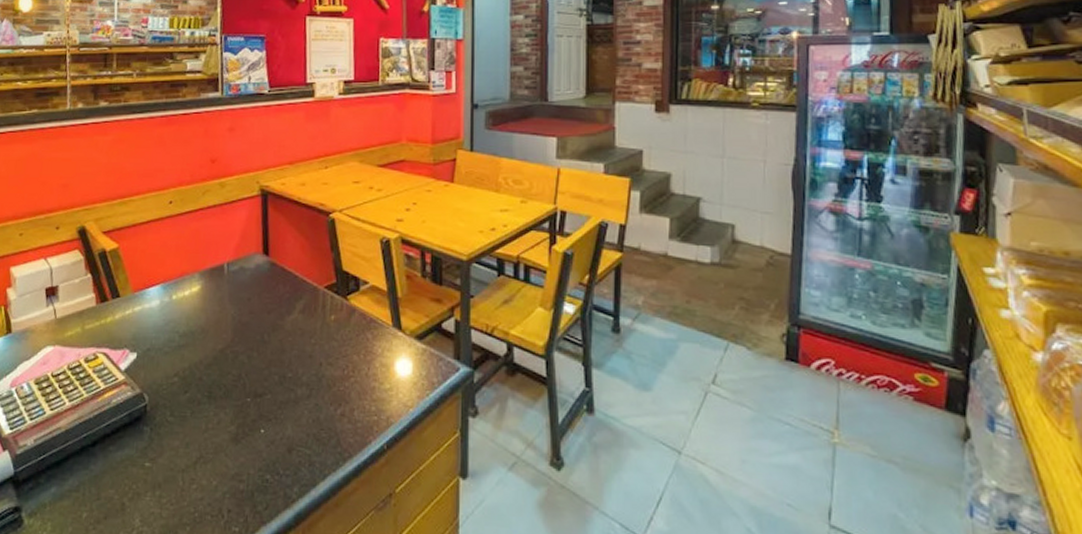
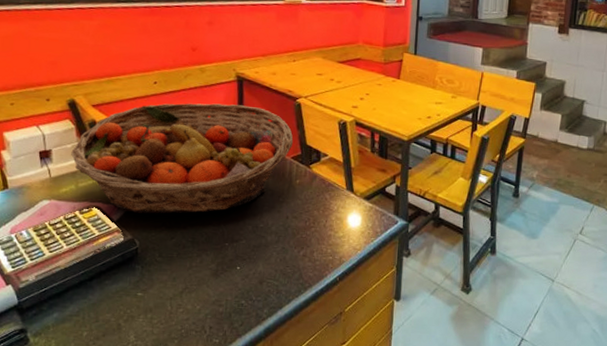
fruit basket: none [78,223,327,362] -> present [71,103,294,214]

